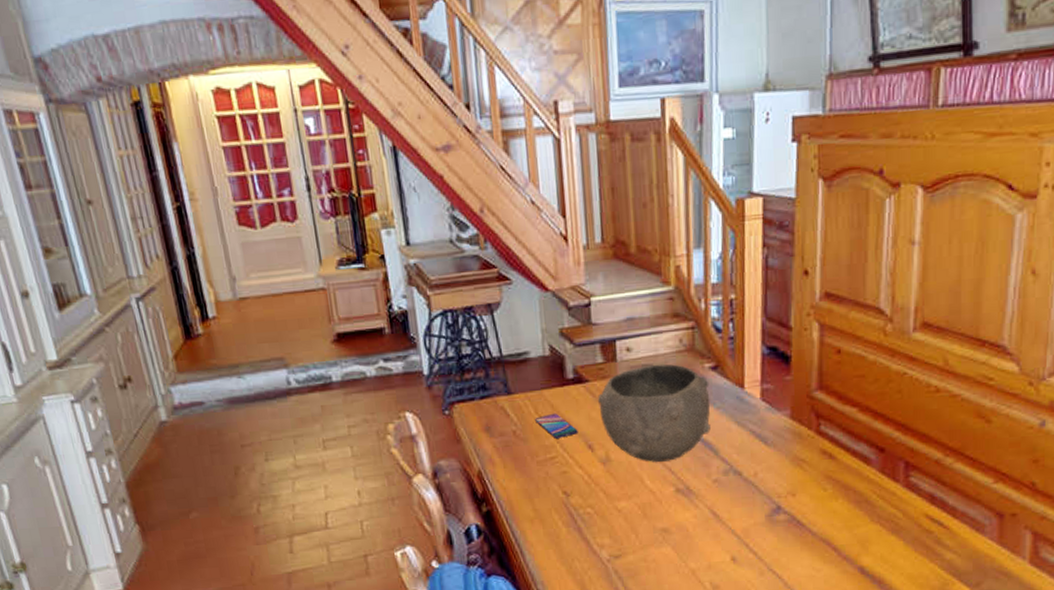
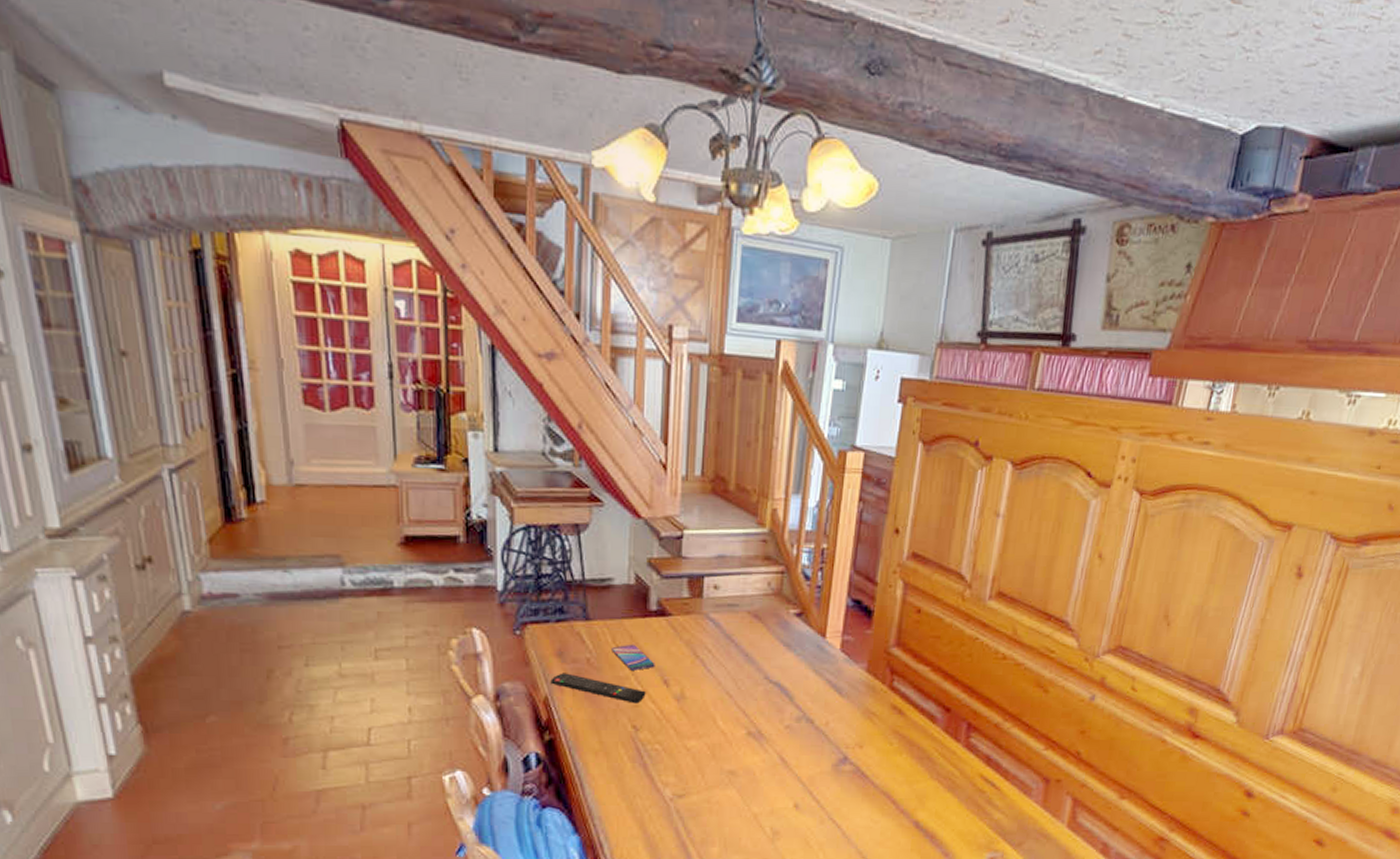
remote control: none [482,446,573,470] -> present [550,673,646,704]
bowl: present [597,363,711,462] -> none [678,605,792,703]

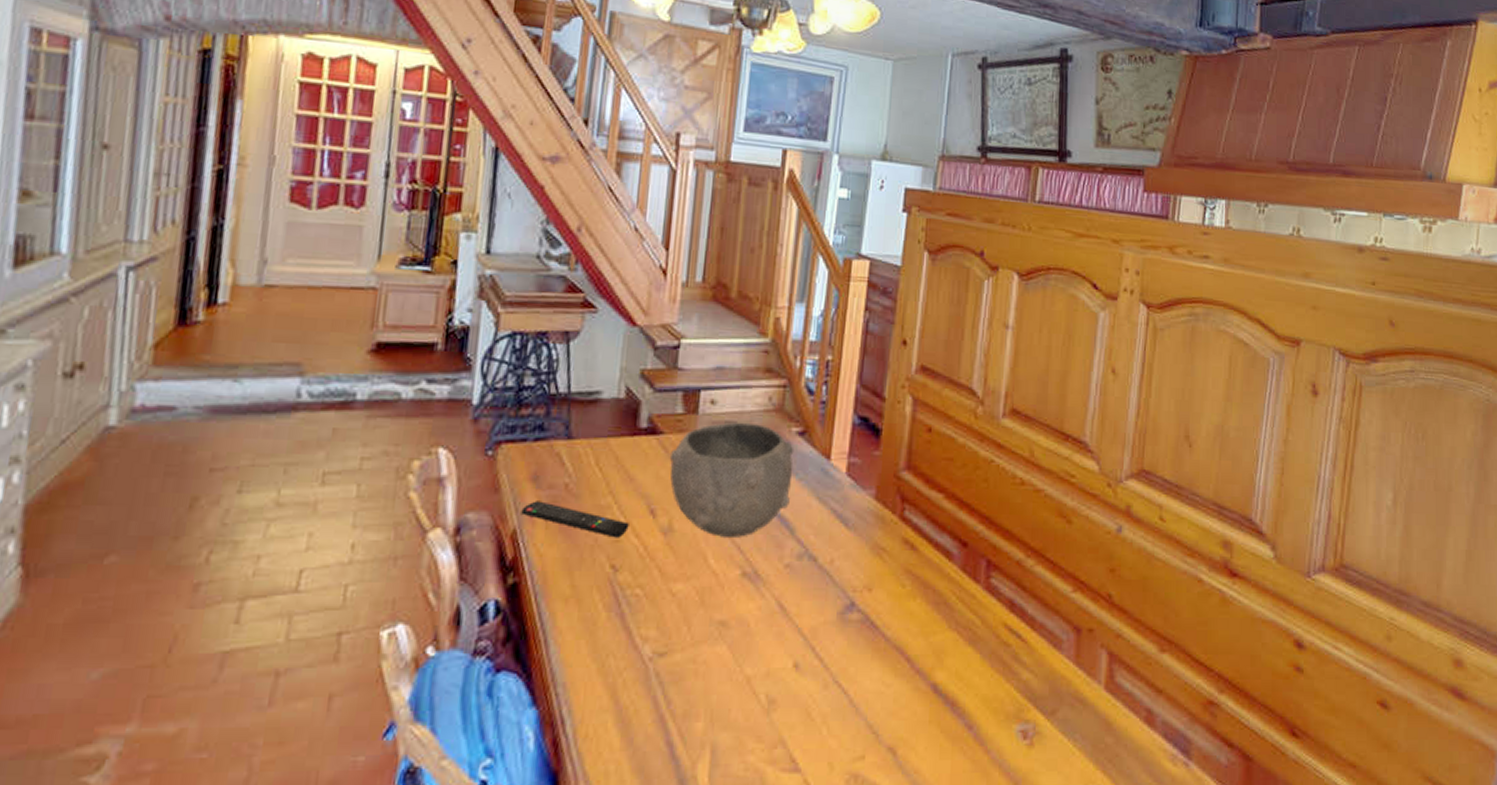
smartphone: present [612,644,655,670] -> none [594,466,642,498]
bowl: none [678,605,792,703] -> present [669,422,795,537]

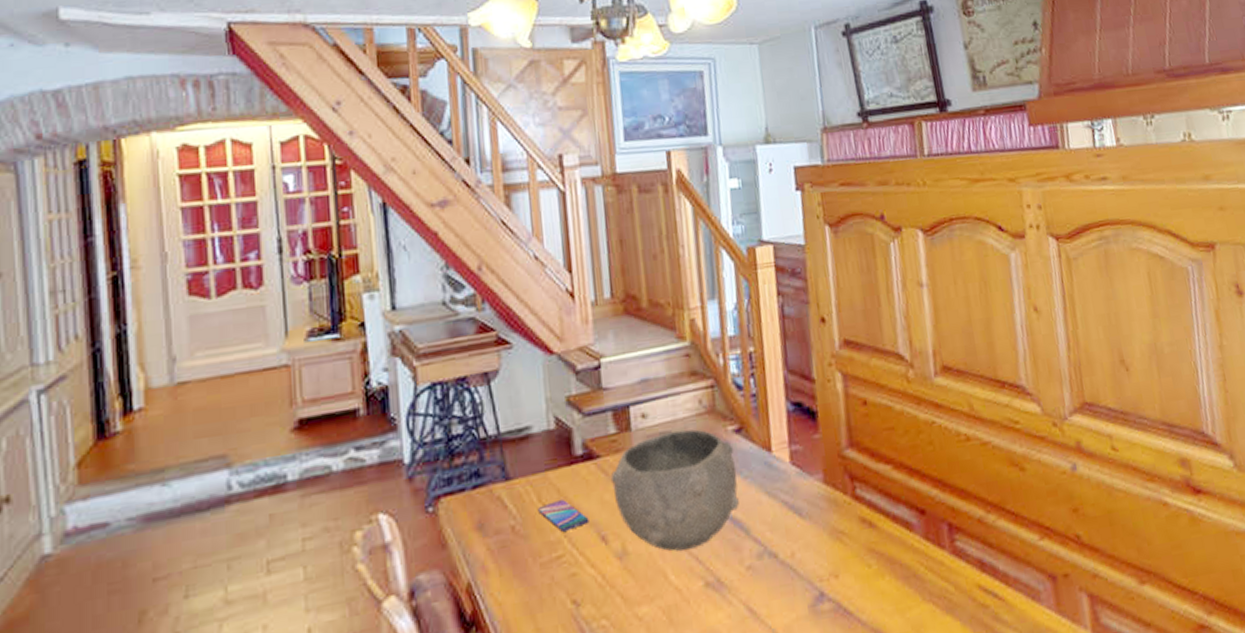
remote control: present [521,501,629,538] -> none [472,548,583,573]
smartphone: none [594,466,642,498] -> present [538,499,589,532]

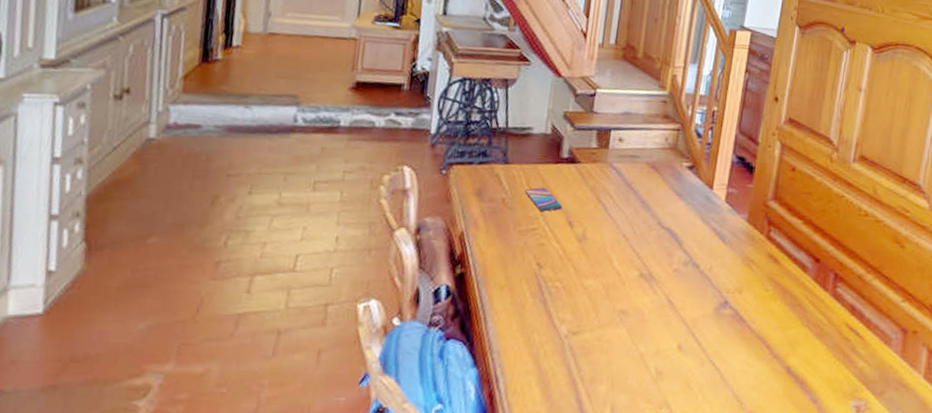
bowl: present [610,429,739,551] -> none [585,156,684,247]

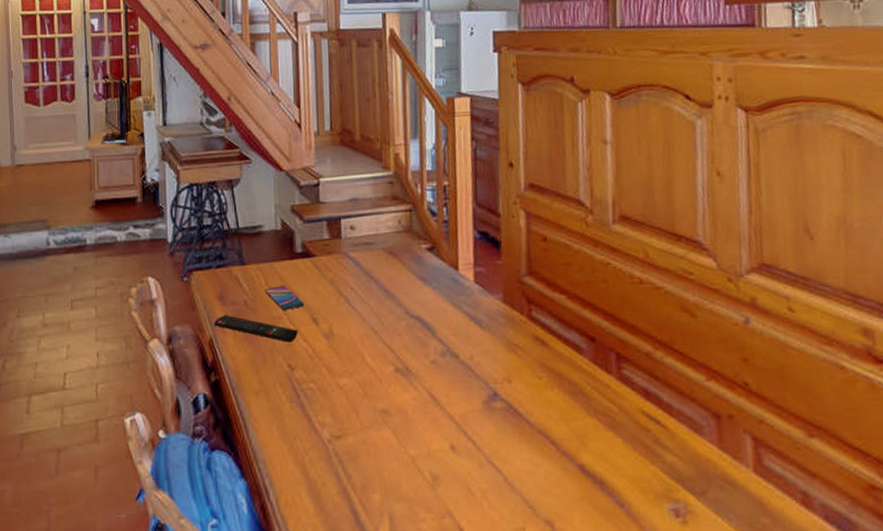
remote control: none [467,210,552,243] -> present [214,315,298,343]

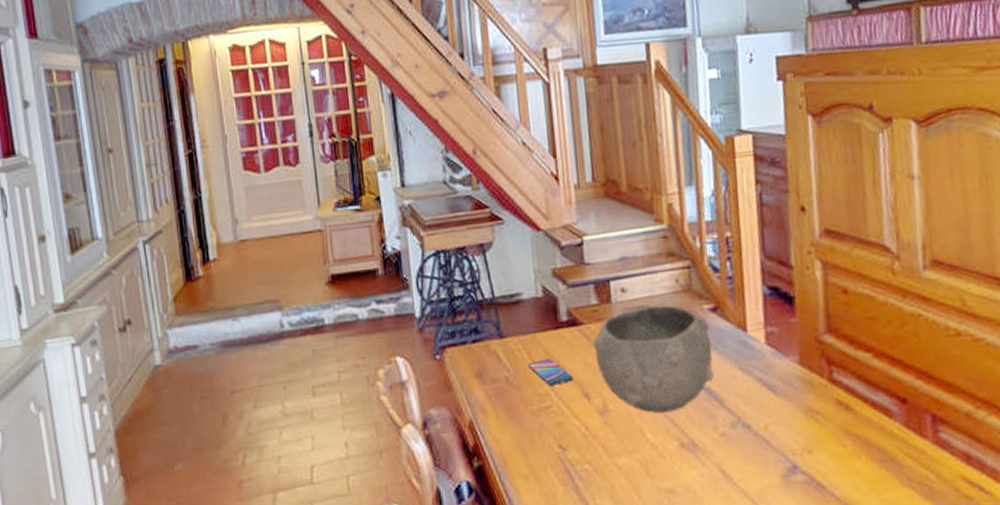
remote control: present [214,315,298,343] -> none [473,394,568,421]
bowl: none [323,242,428,339] -> present [592,305,714,413]

